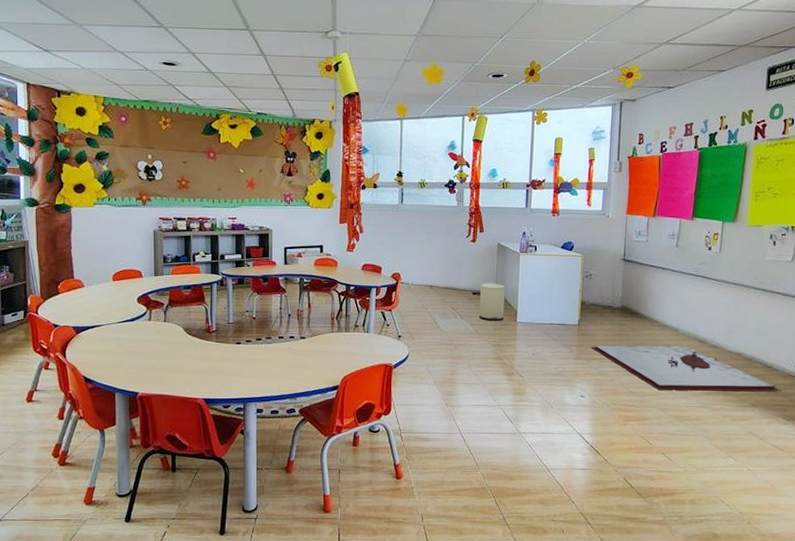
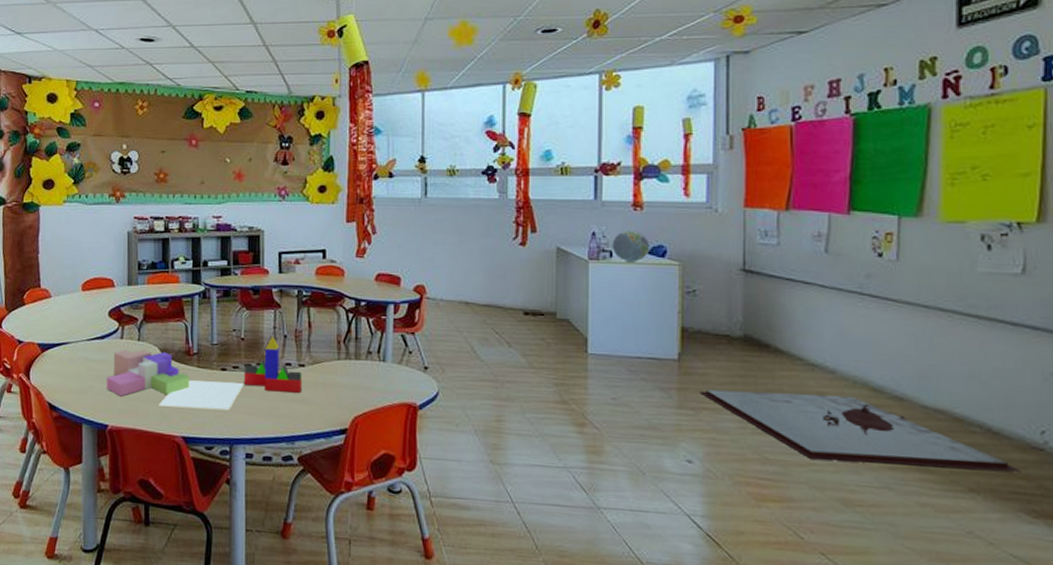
toy blocks: none [136,329,210,368] -> present [106,350,190,397]
paper sheet: none [183,353,256,376] -> present [159,380,244,410]
building blocks: none [256,315,303,359] -> present [244,335,302,393]
pedal bin: present [478,282,506,321] -> none [533,299,570,352]
globe: none [537,231,563,255] -> present [612,230,650,263]

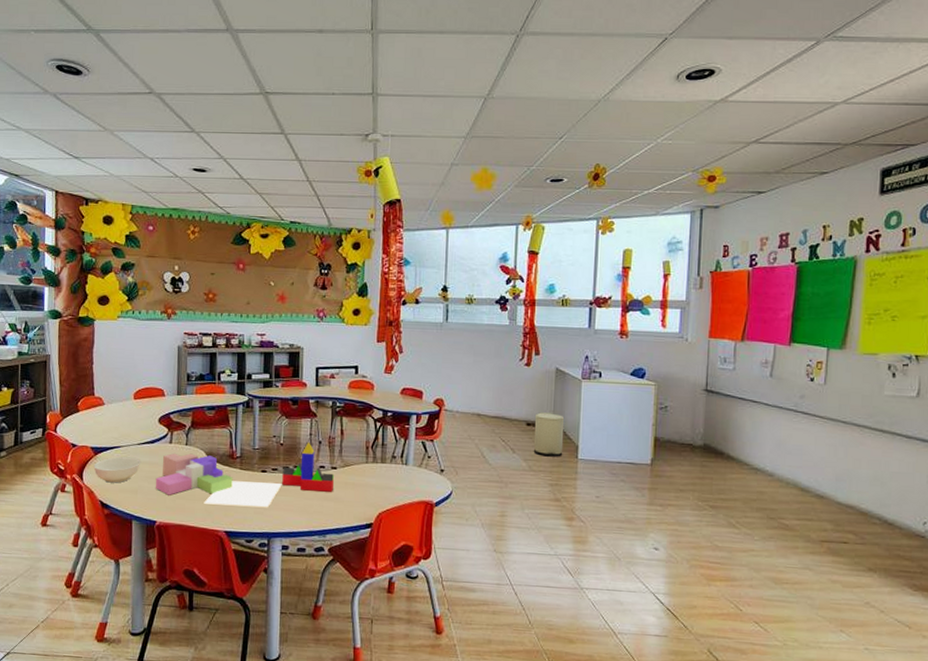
bowl: none [41,353,91,383] -> present [93,456,141,483]
pedal bin: none [533,299,570,352] -> present [533,412,565,457]
globe: present [612,230,650,263] -> none [601,355,632,383]
play mat: present [699,389,1021,472] -> none [666,489,908,554]

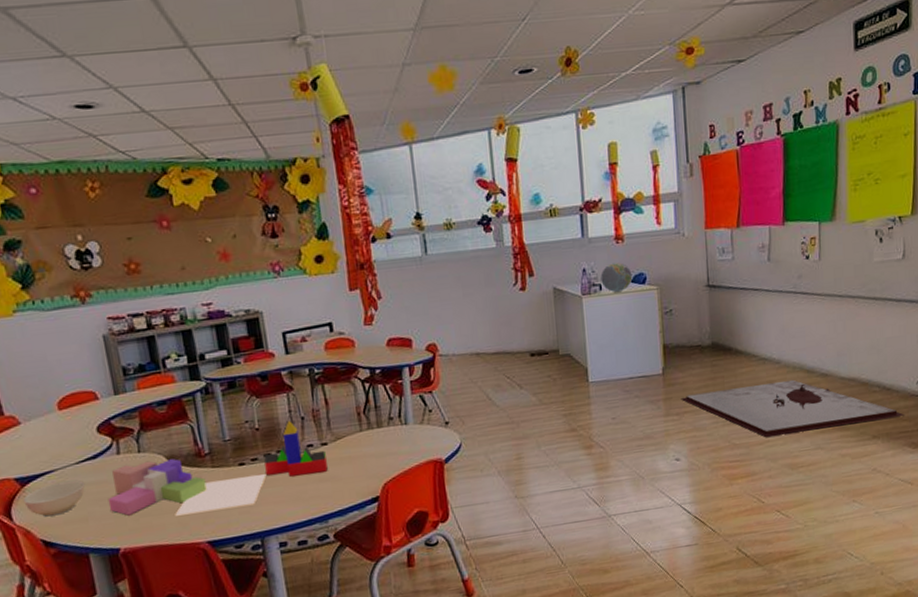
pedal bin: present [533,412,565,457] -> none [538,338,573,387]
globe: none [601,355,632,383] -> present [600,262,633,293]
play mat: none [666,489,908,554] -> present [681,379,905,437]

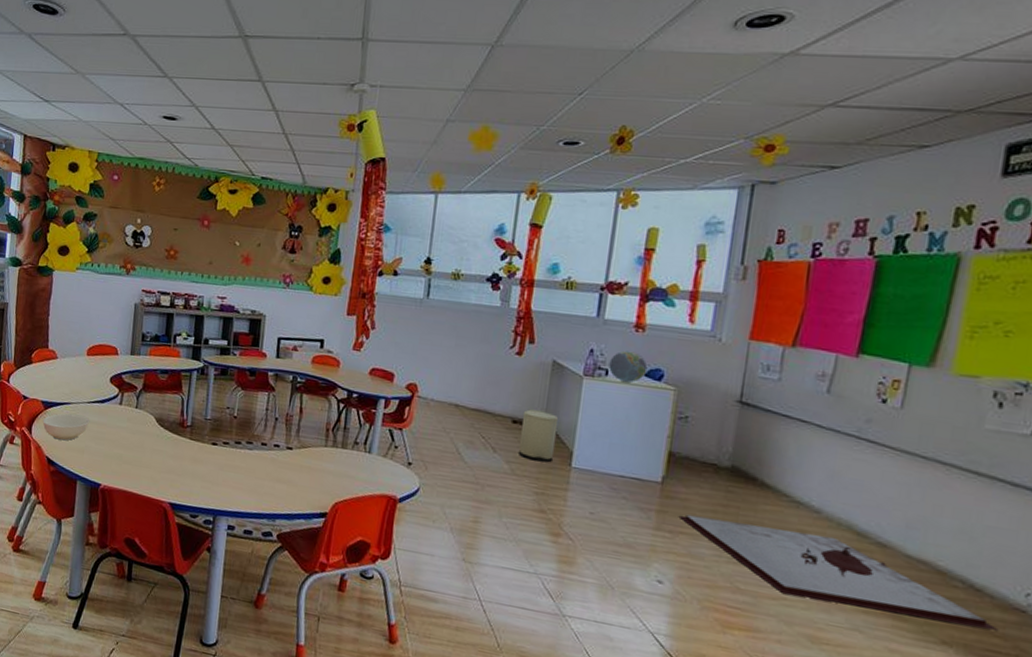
toy blocks: present [107,459,207,516] -> none [102,415,182,463]
paper sheet: present [175,474,266,516] -> none [150,450,233,482]
building blocks: present [264,420,328,477] -> none [233,417,289,474]
pedal bin: none [538,338,573,387] -> present [518,409,559,463]

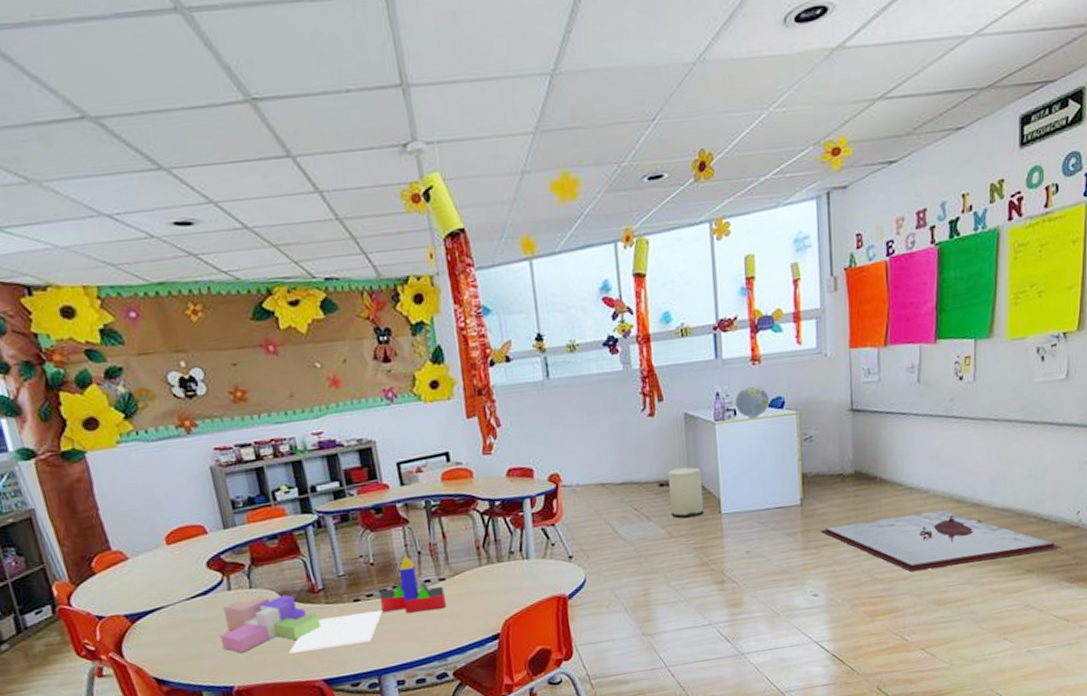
bowl: present [42,413,90,441] -> none [133,616,197,654]
toy blocks: none [102,415,182,463] -> present [220,595,322,653]
paper sheet: none [150,450,233,482] -> present [289,611,383,654]
building blocks: none [233,417,289,474] -> present [379,554,446,613]

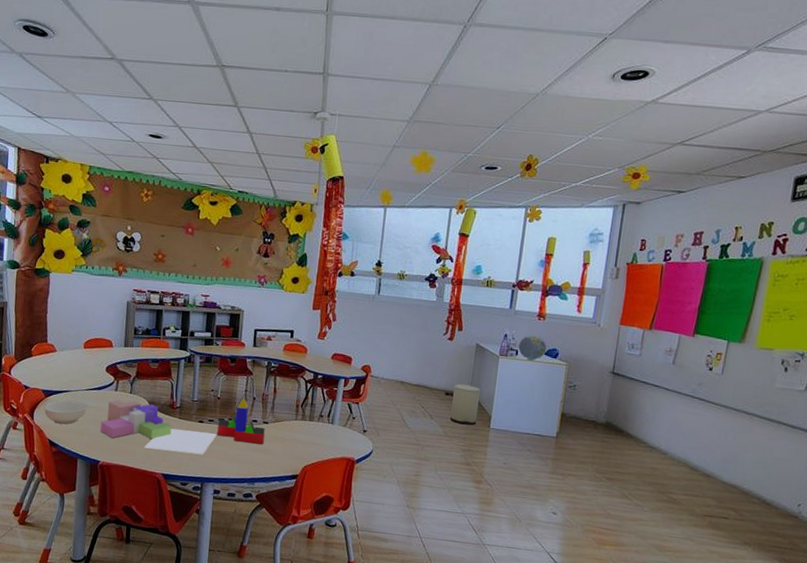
bowl: none [133,616,197,654] -> present [44,400,88,424]
play mat: present [820,510,1063,571] -> none [568,460,781,532]

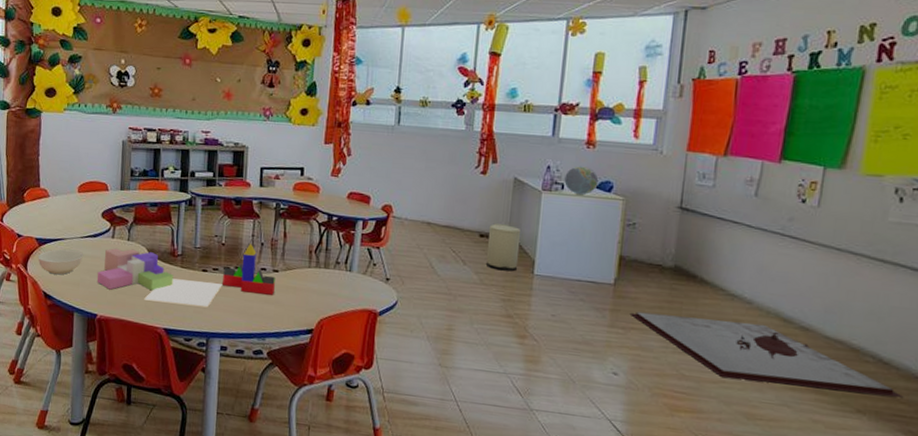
play mat: none [568,460,781,532] -> present [629,311,904,398]

